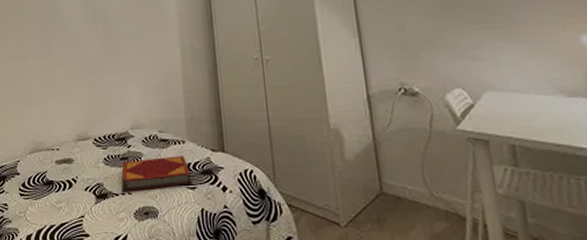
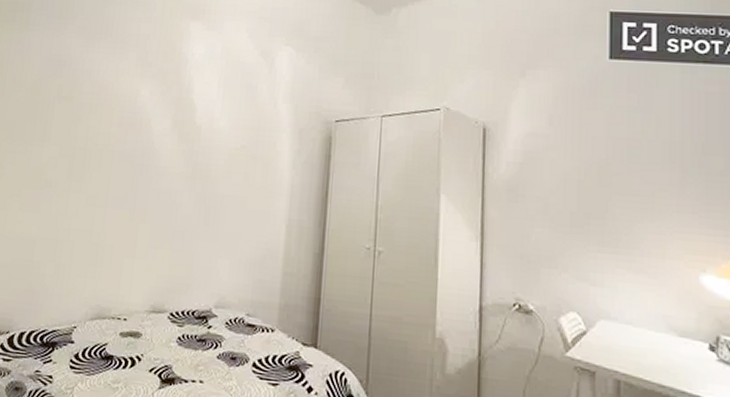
hardback book: present [121,156,192,192] -> none [192,343,276,380]

